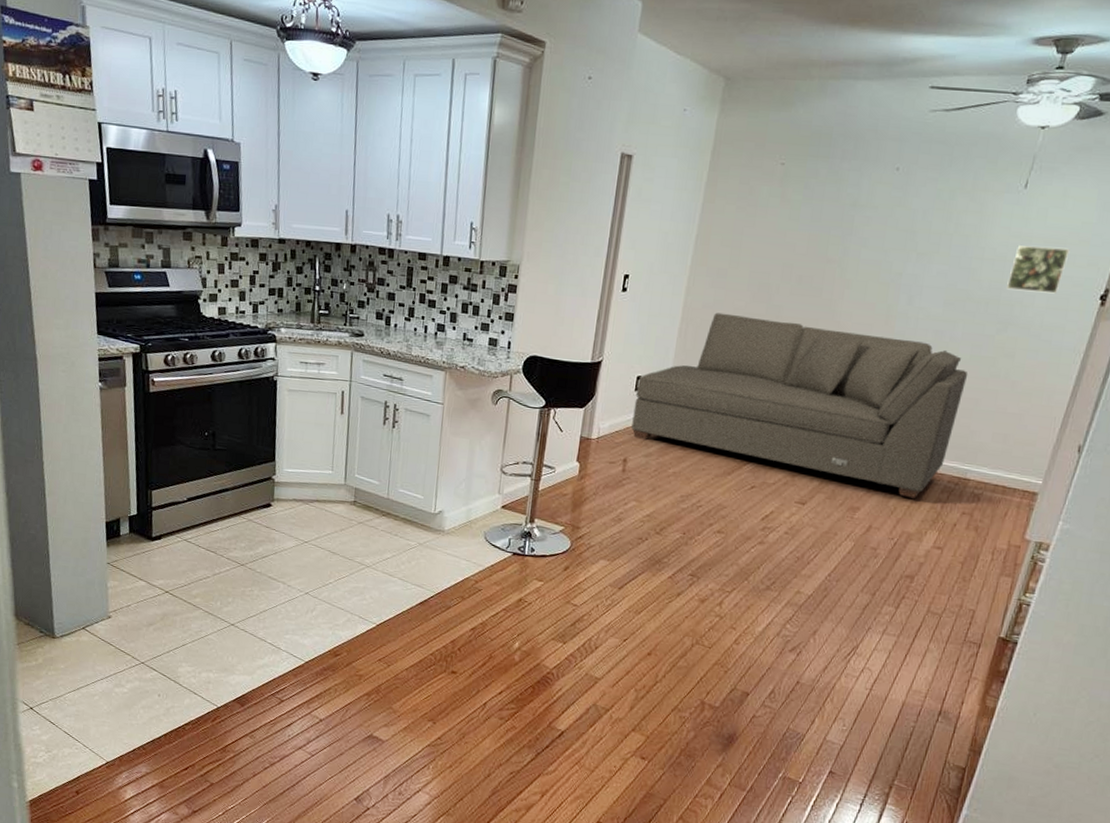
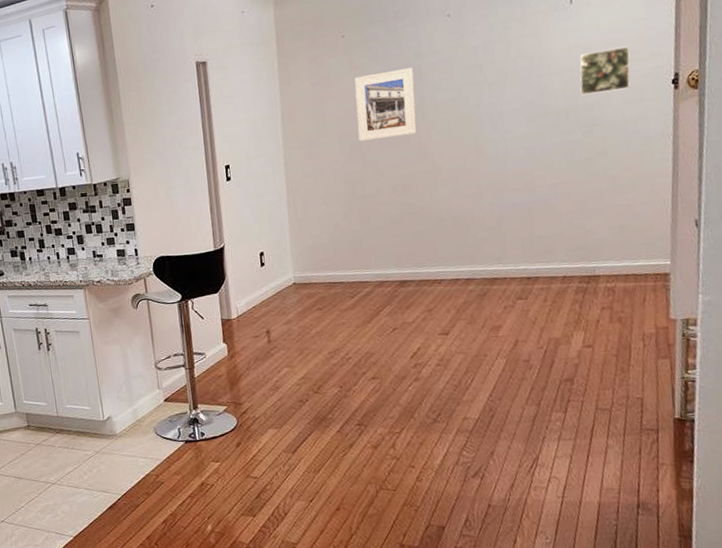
sofa: present [631,312,969,499] -> none [261,160,570,309]
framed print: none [769,212,845,289] -> present [354,67,417,142]

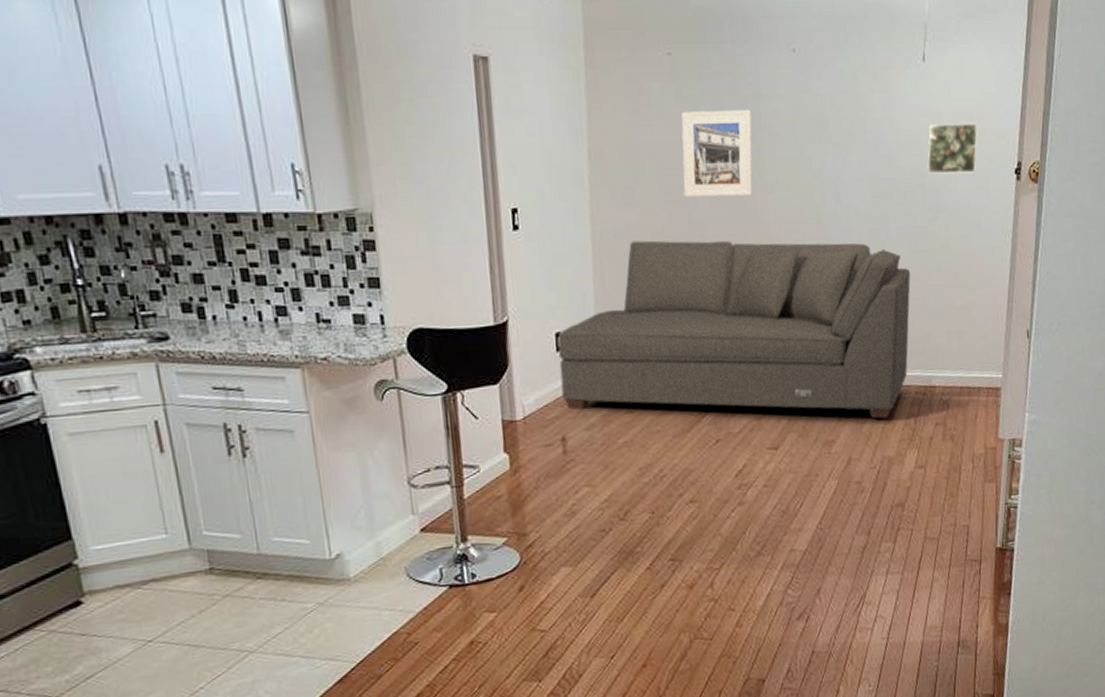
sofa: none [261,160,570,309] -> present [557,240,911,419]

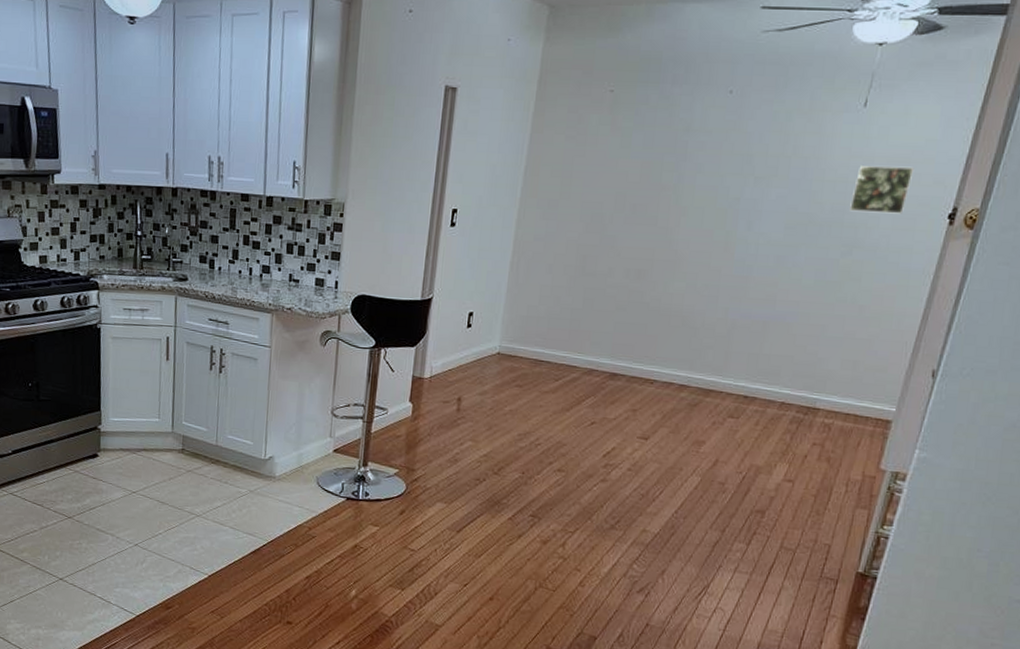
sofa: present [557,240,911,419] -> none [465,245,813,430]
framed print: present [681,109,753,197] -> none [602,140,679,217]

